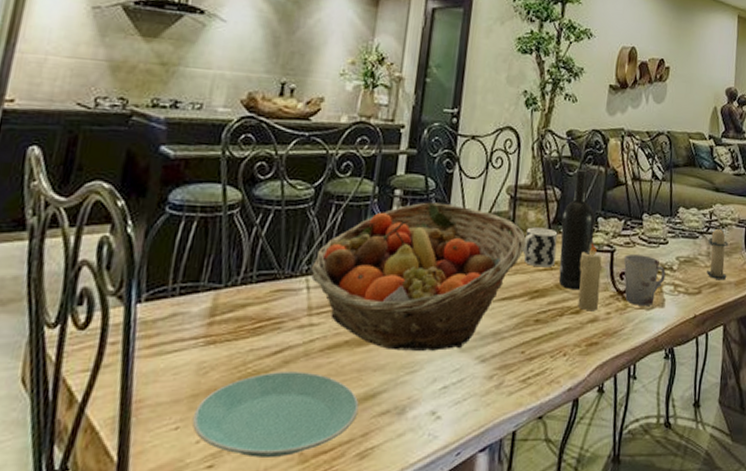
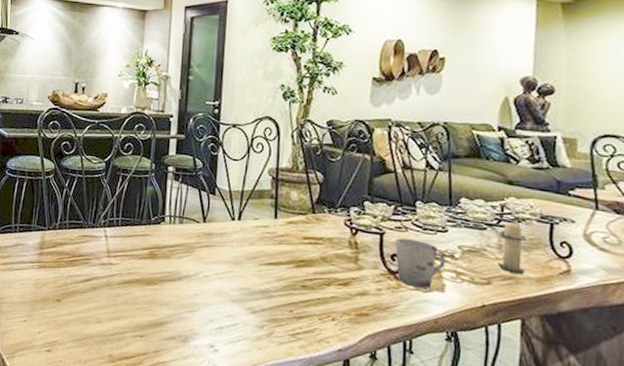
plate: present [192,372,360,458] -> none [34,293,151,355]
fruit basket: present [311,202,526,351] -> none [107,178,289,300]
cup: present [522,227,558,268] -> none [286,205,322,242]
wine bottle: present [558,170,595,291] -> none [324,157,361,266]
candle: present [577,243,602,311] -> none [345,224,371,286]

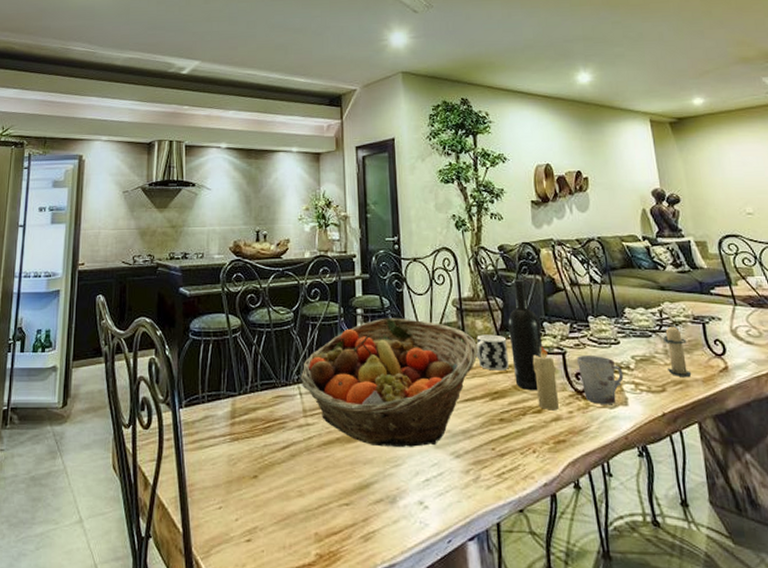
fruit basket: none [107,178,289,300] -> present [300,318,478,447]
cup: none [286,205,322,242] -> present [476,334,509,371]
wine bottle: none [324,157,361,266] -> present [508,280,543,391]
candle: none [345,224,371,286] -> present [532,346,559,411]

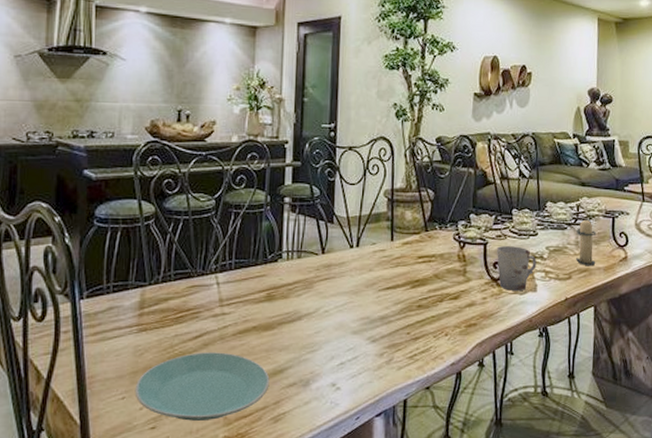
plate: none [230,464,357,535] -> present [135,352,270,421]
fruit basket: present [300,318,478,447] -> none [219,207,404,334]
cup: present [476,334,509,371] -> none [402,225,434,260]
wine bottle: present [508,280,543,391] -> none [436,172,467,279]
candle: present [532,346,559,411] -> none [455,237,476,297]

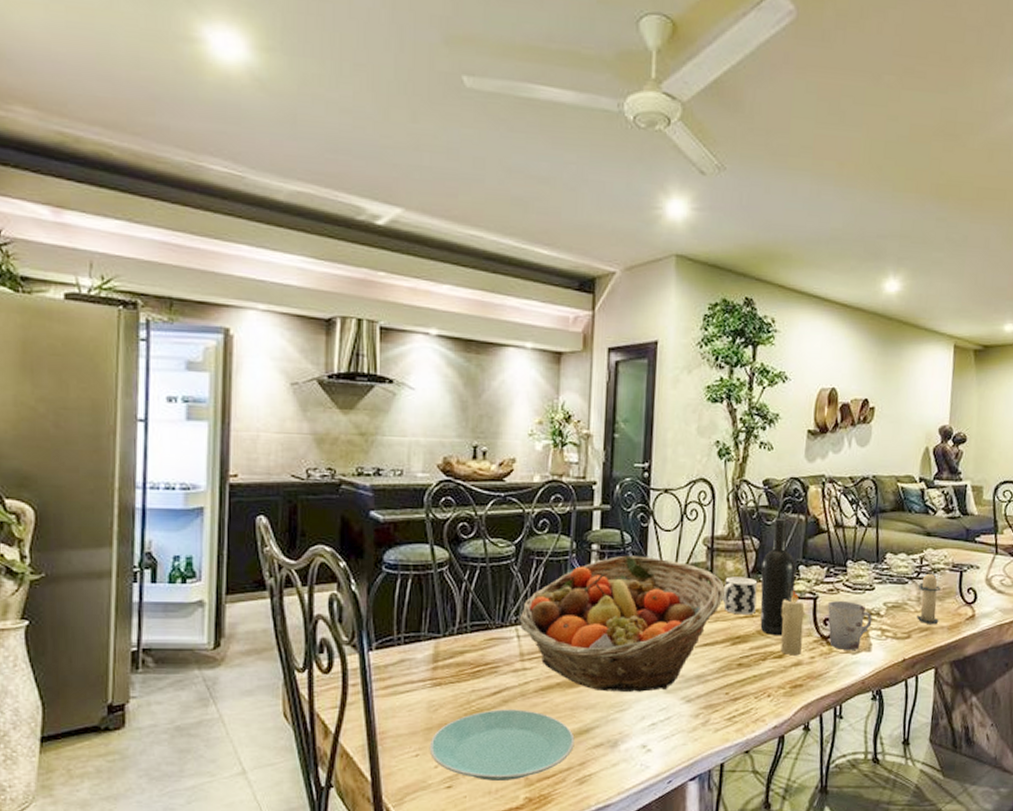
fruit basket: none [219,207,404,334] -> present [519,555,725,692]
cup: none [402,225,434,260] -> present [722,576,758,615]
wine bottle: none [436,172,467,279] -> present [760,519,796,636]
candle: none [455,237,476,297] -> present [780,591,805,656]

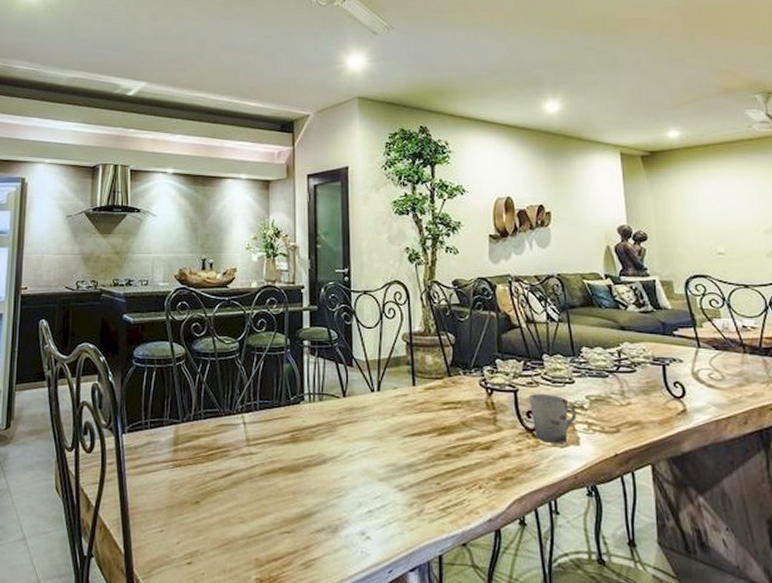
plate: present [429,709,575,781] -> none [172,491,298,560]
fruit basket: present [519,555,725,692] -> none [244,350,426,479]
cup: present [722,576,758,615] -> none [425,370,458,407]
wine bottle: present [760,519,796,636] -> none [459,316,494,428]
candle: present [780,591,805,656] -> none [482,383,508,448]
candle: present [917,570,941,624] -> none [619,364,648,418]

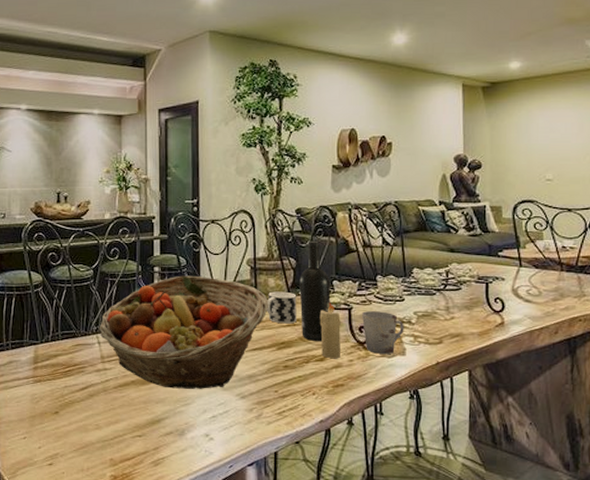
fruit basket: none [244,350,426,479] -> present [99,275,268,389]
cup: none [425,370,458,407] -> present [267,291,297,324]
wine bottle: none [459,316,494,428] -> present [299,242,331,342]
candle: none [482,383,508,448] -> present [319,302,341,359]

